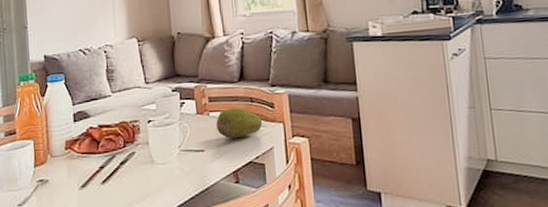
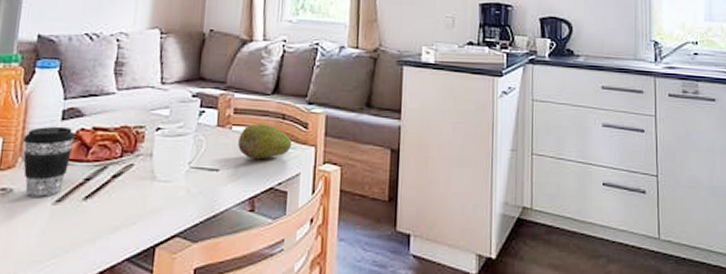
coffee cup: none [48,127,86,185] -> present [22,126,75,197]

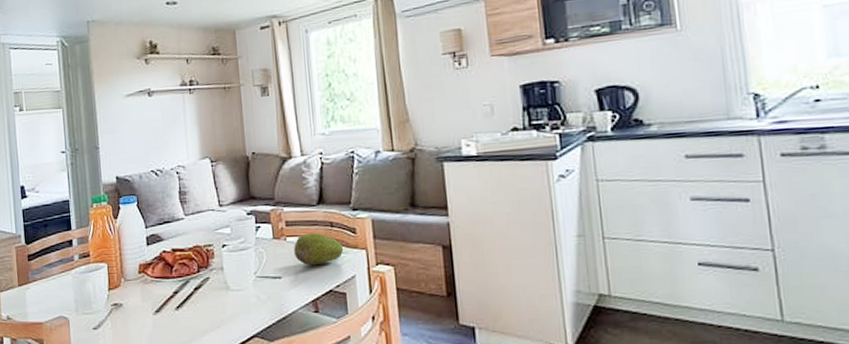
coffee cup: present [22,126,75,197] -> none [121,250,160,309]

